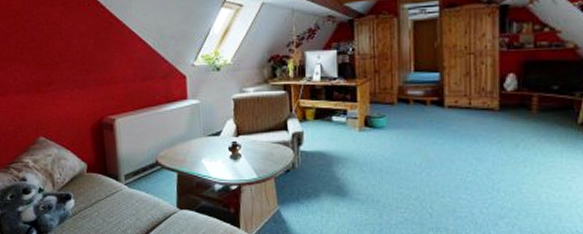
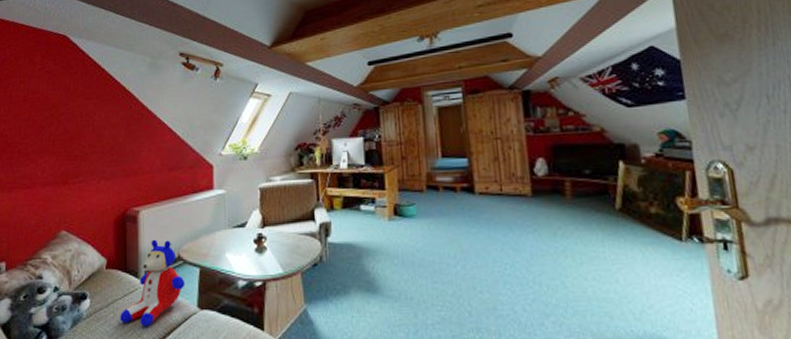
stuffed animal: none [104,146,164,224] -> present [120,239,185,327]

